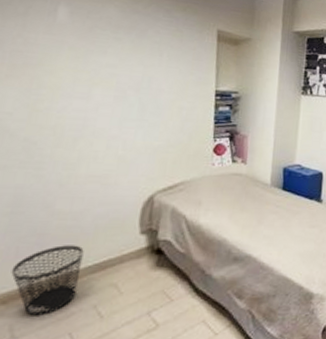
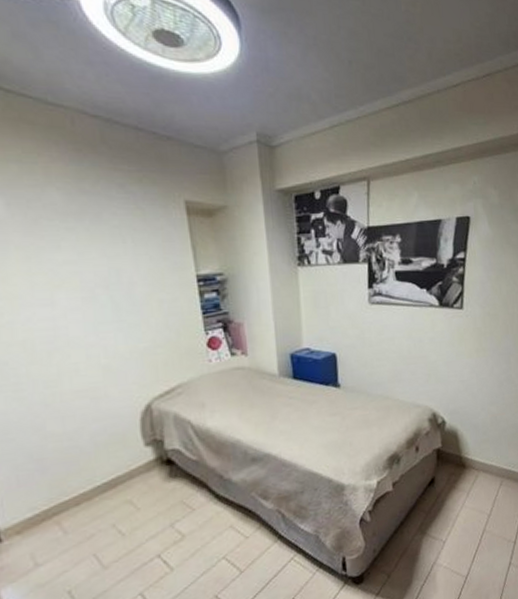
wastebasket: present [11,245,84,316] -> none [17,466,91,543]

